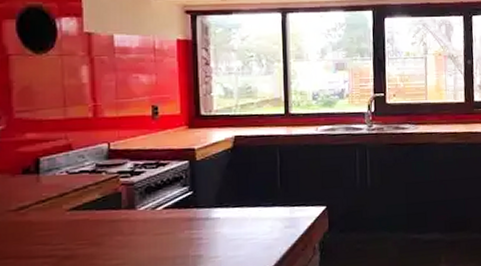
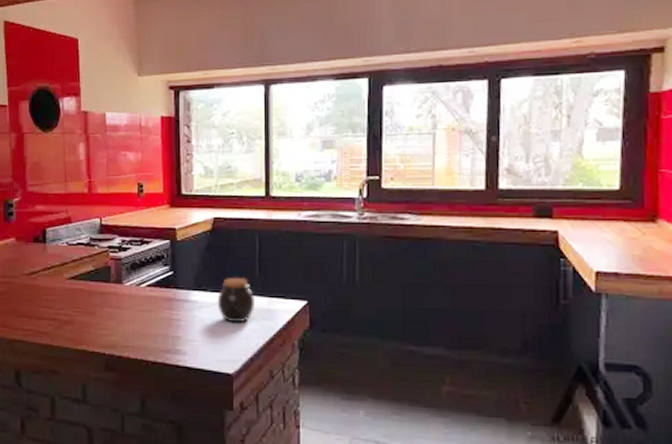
jar: none [239,190,277,235] -> present [217,277,254,323]

